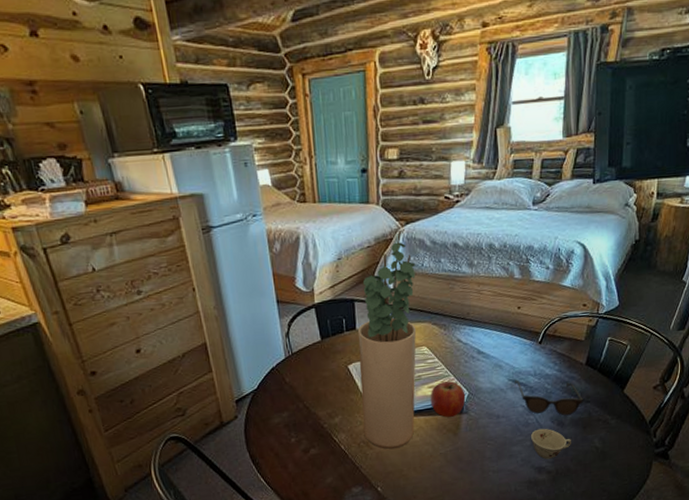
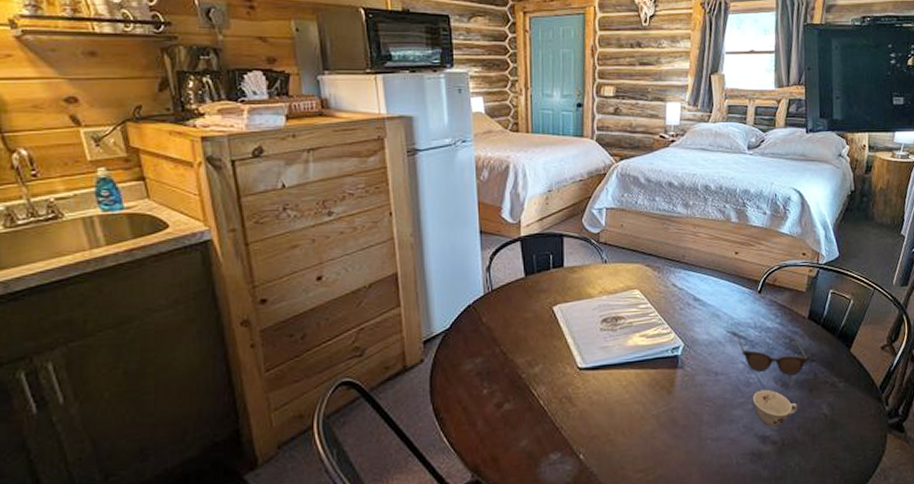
vase: present [357,229,417,449] -> none [565,165,630,407]
fruit: present [430,380,466,418] -> none [642,329,681,372]

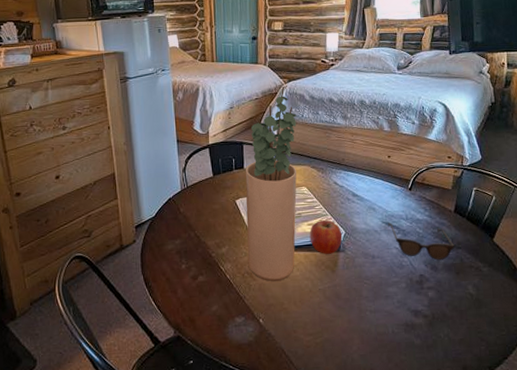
vase: none [565,165,630,407] -> present [245,86,297,281]
fruit: none [642,329,681,372] -> present [309,219,343,254]
teacup: present [752,389,797,427] -> none [405,271,446,303]

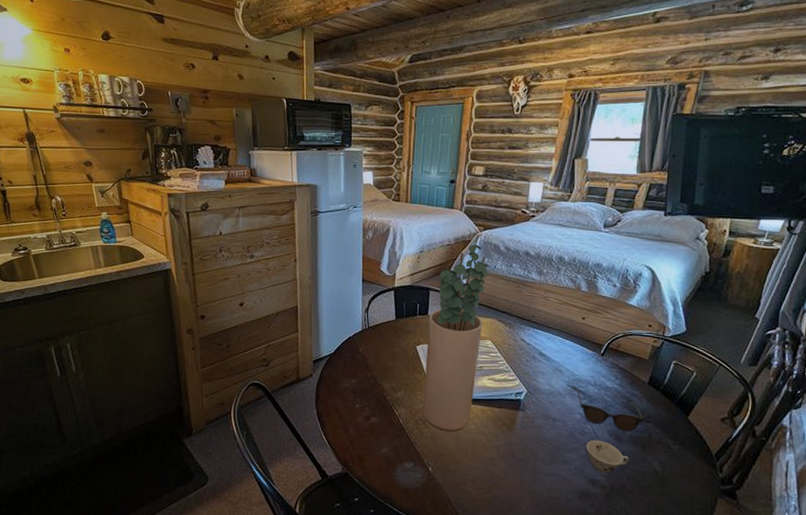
fruit: present [309,219,343,254] -> none [489,375,524,411]
teacup: none [405,271,446,303] -> present [585,439,629,473]

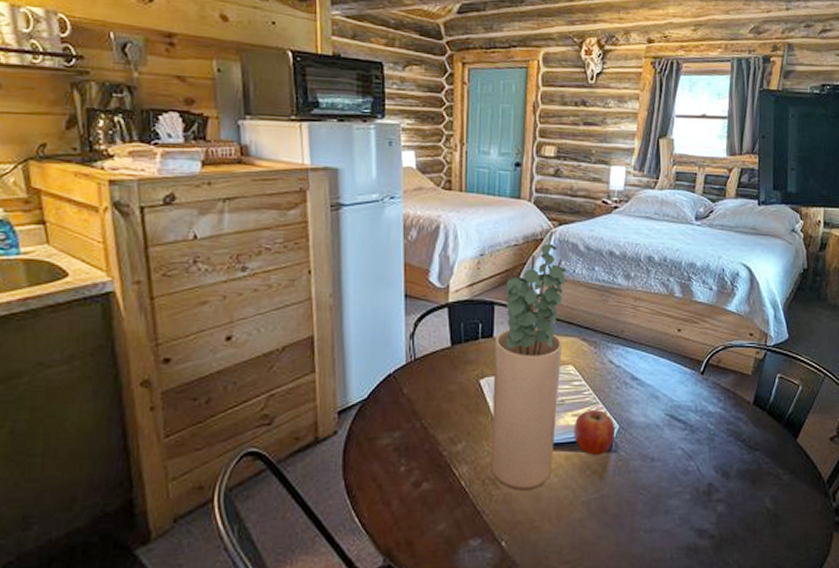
fruit: none [489,375,524,411] -> present [573,409,616,455]
sunglasses: present [573,387,644,432] -> none [672,415,751,465]
teacup: present [585,439,629,473] -> none [690,479,738,520]

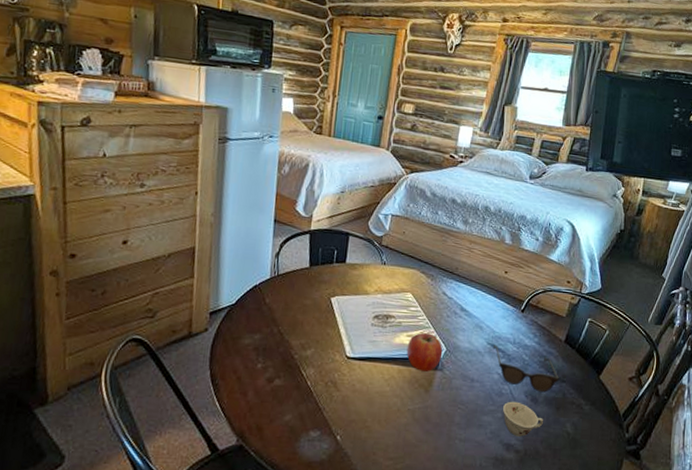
vase: present [491,230,567,490] -> none [333,176,414,395]
sunglasses: none [672,415,751,465] -> present [492,344,559,393]
teacup: none [690,479,738,520] -> present [502,401,543,437]

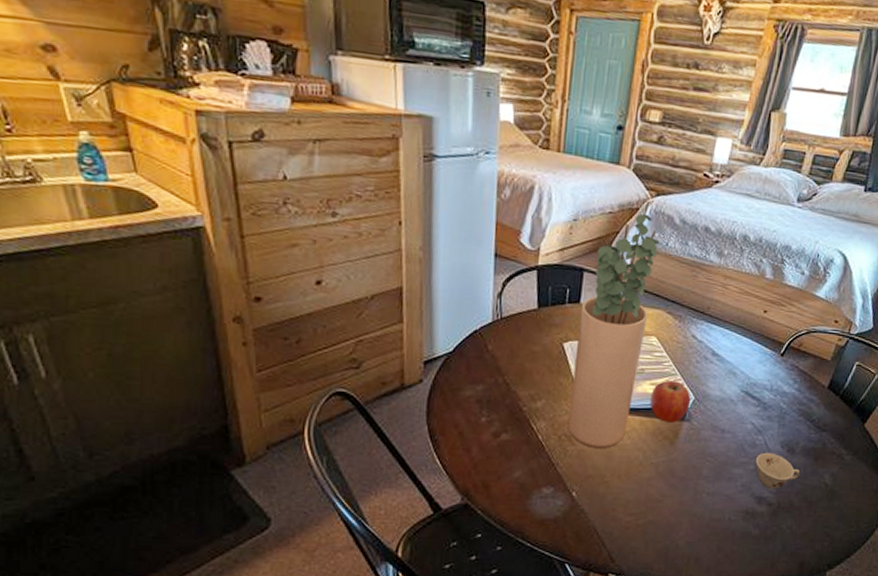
vase: none [333,176,414,395] -> present [567,200,660,448]
sunglasses: present [492,344,559,393] -> none [746,392,820,443]

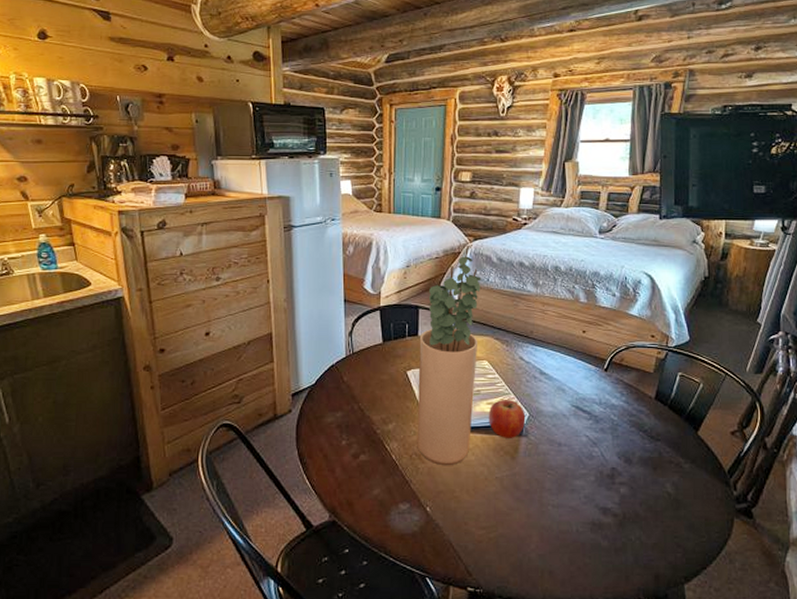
teacup: present [755,452,800,489] -> none [594,463,640,500]

